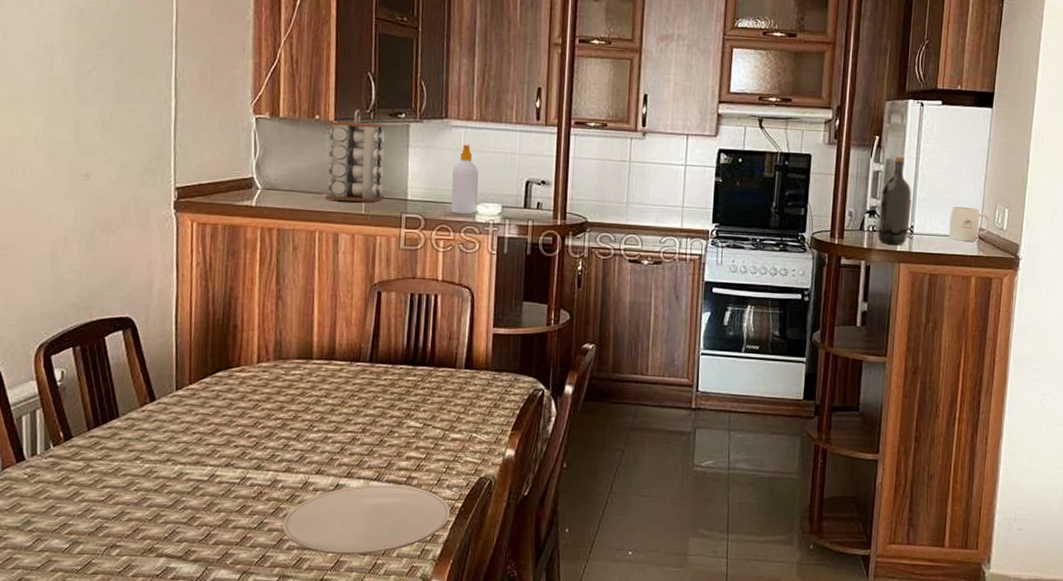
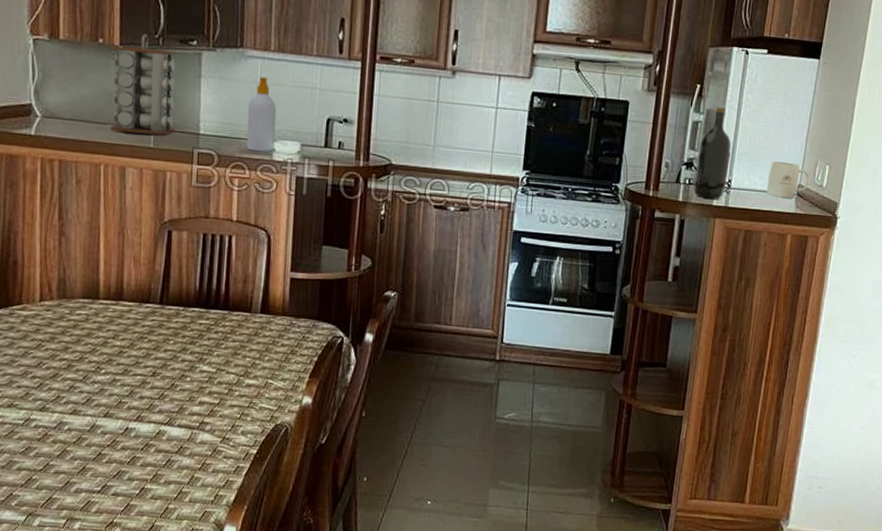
plate: present [282,484,451,555] -> none [69,429,246,499]

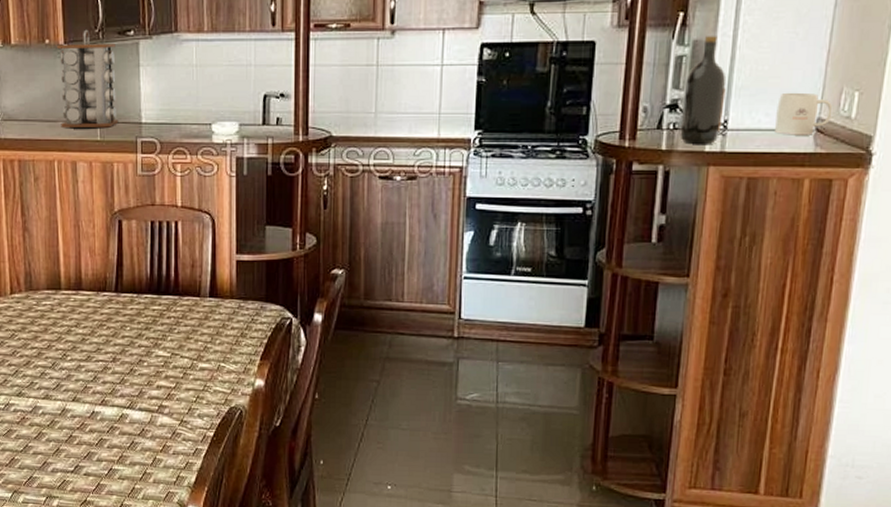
soap bottle: present [246,77,277,153] -> none [186,59,214,135]

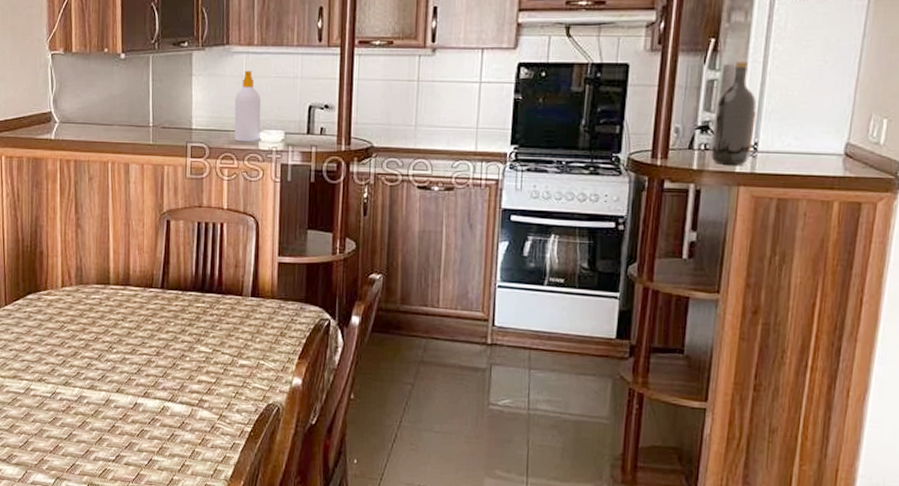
spice rack: present [57,29,119,129] -> none [115,40,171,133]
soap bottle: none [186,59,214,135] -> present [234,71,261,143]
mug: present [775,92,833,135] -> none [804,117,862,160]

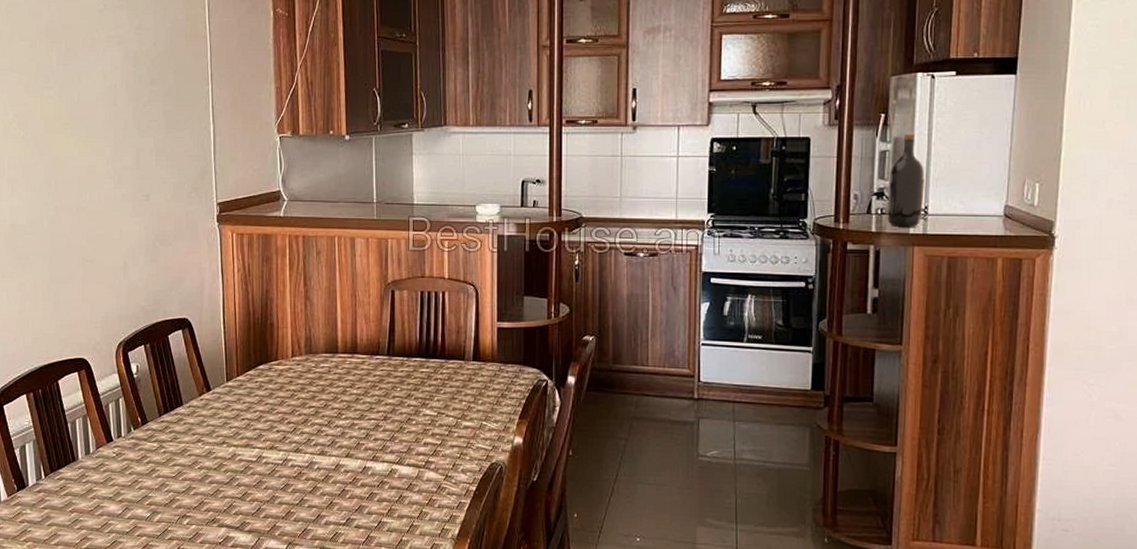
soap bottle: present [234,71,261,143] -> none [453,149,478,216]

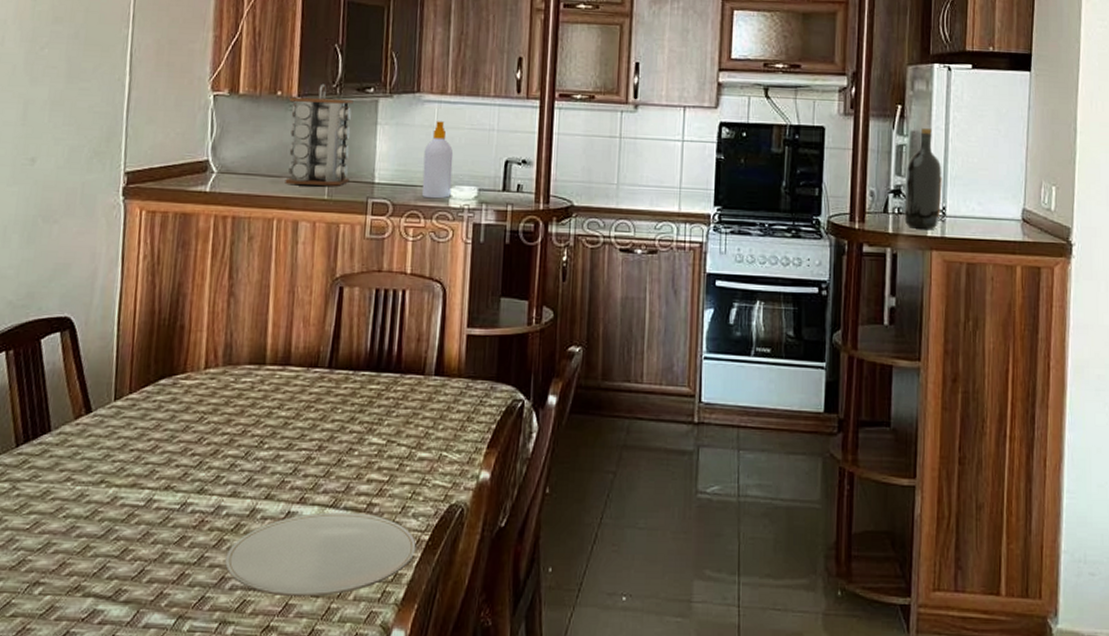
plate: none [320,467,466,532] -> present [225,512,417,597]
spice rack: none [340,122,393,209] -> present [285,83,353,187]
soap bottle: none [453,149,478,216] -> present [421,121,454,199]

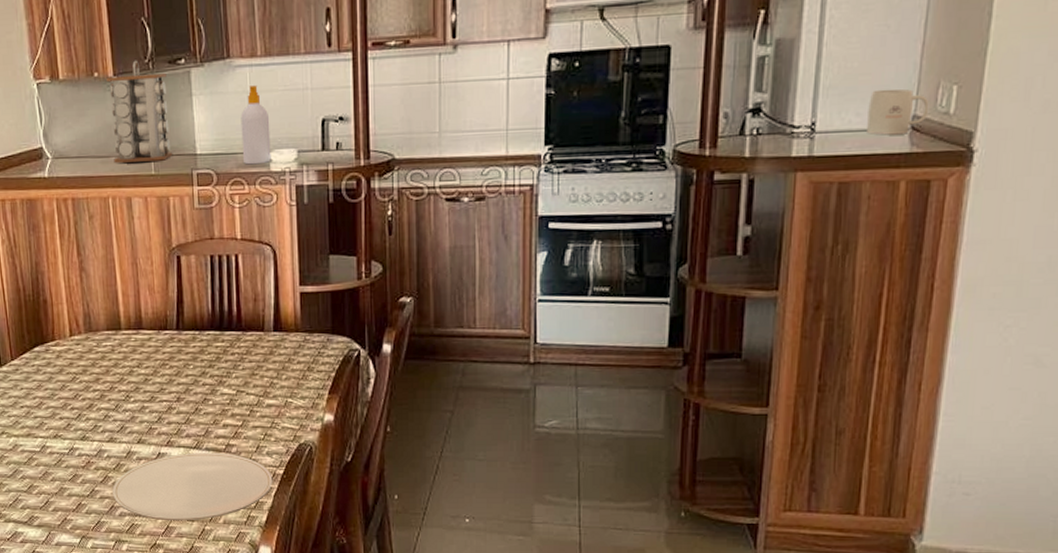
wine bottle: present [904,128,942,229] -> none [764,33,813,150]
mug: none [987,183,1035,225] -> present [867,88,929,136]

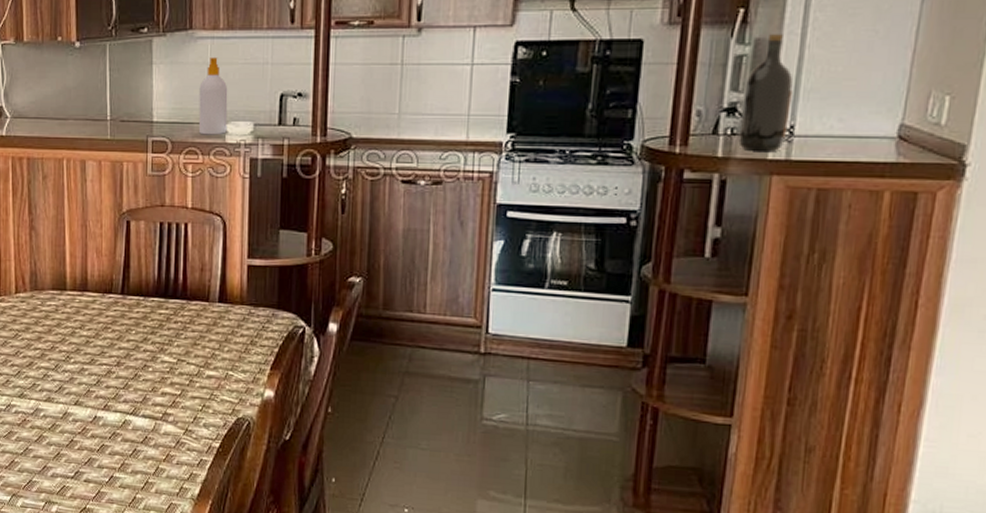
spice rack: present [106,60,173,164] -> none [69,26,130,127]
plate: present [112,452,273,521] -> none [46,418,208,488]
wine bottle: none [764,33,813,150] -> present [738,34,793,151]
mug: present [867,88,929,136] -> none [850,96,919,143]

